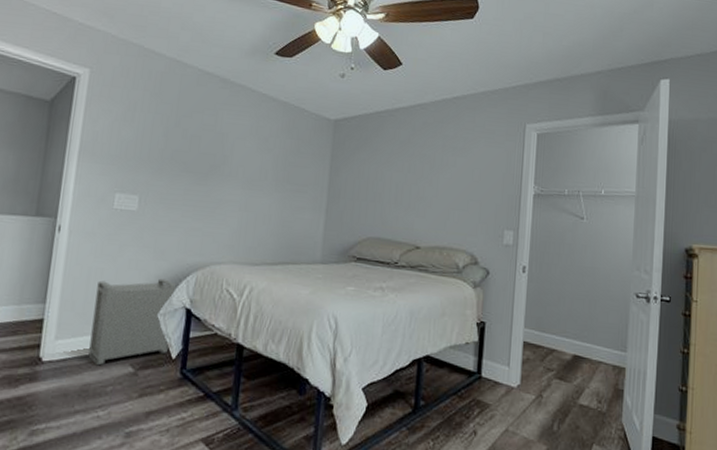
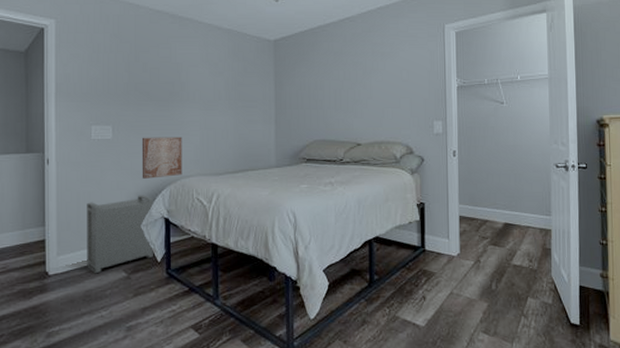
wall art: none [165,212,218,262] -> present [141,136,182,179]

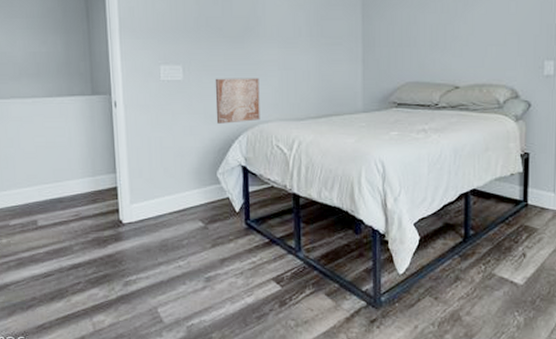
storage bin: present [87,195,153,274] -> none [159,141,231,223]

